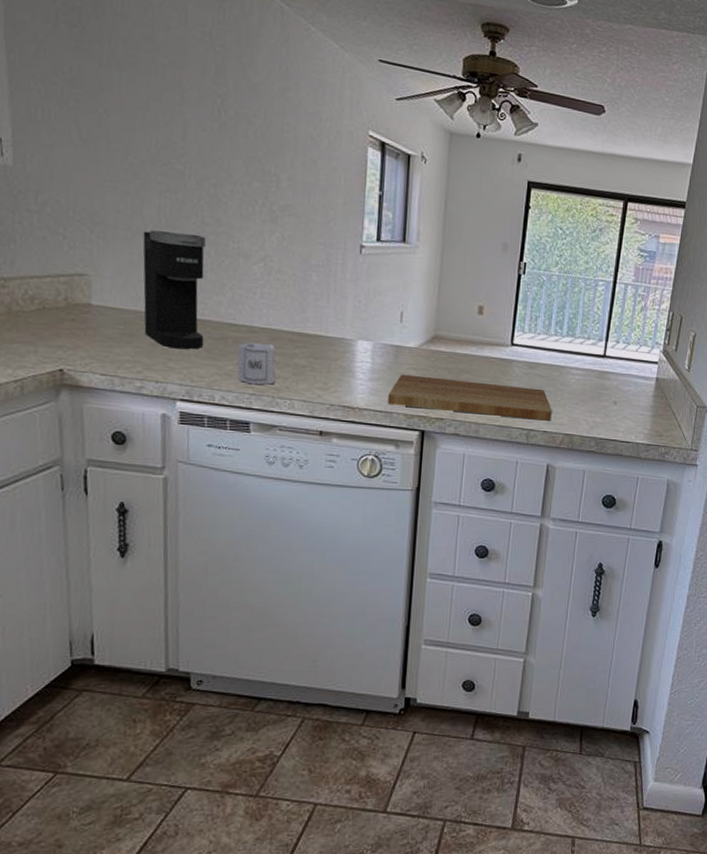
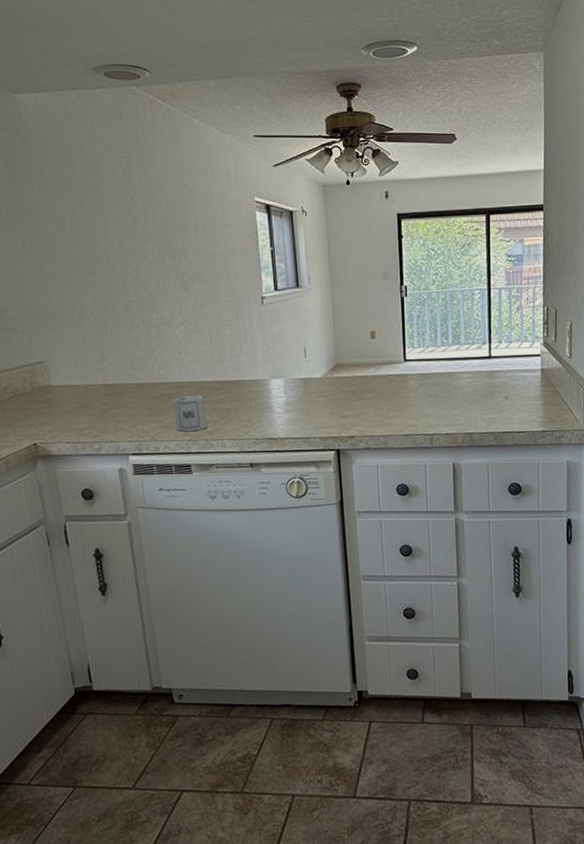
coffee maker: present [142,230,206,349] -> none [84,312,145,412]
cutting board: present [388,374,552,421] -> none [304,396,450,431]

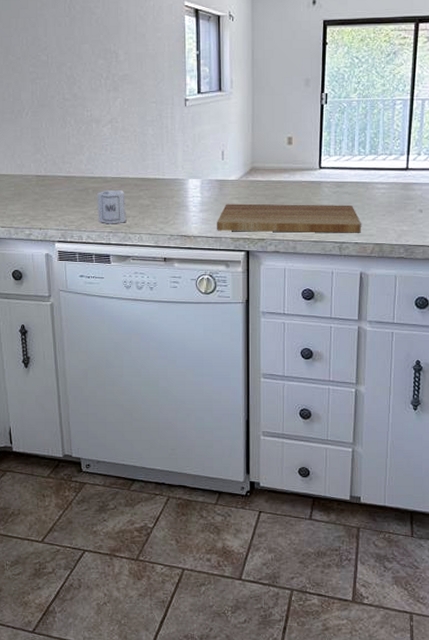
cutting board: none [304,396,450,431] -> present [217,203,361,233]

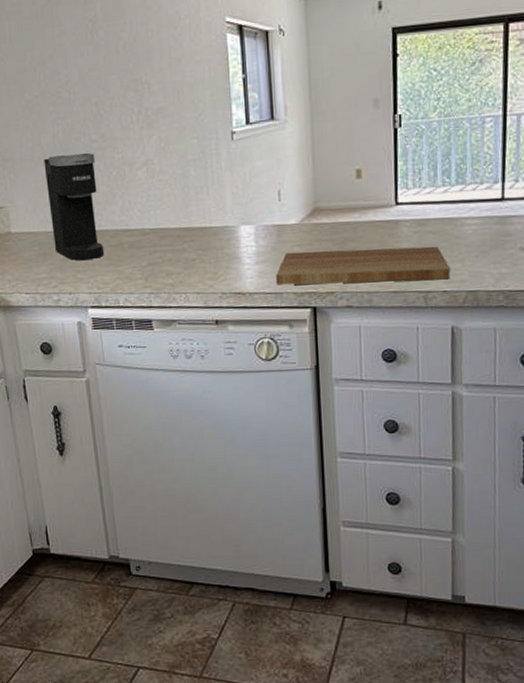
coffee maker: none [23,109,72,202] -> present [44,152,105,261]
cup: present [97,190,126,224] -> none [134,243,169,284]

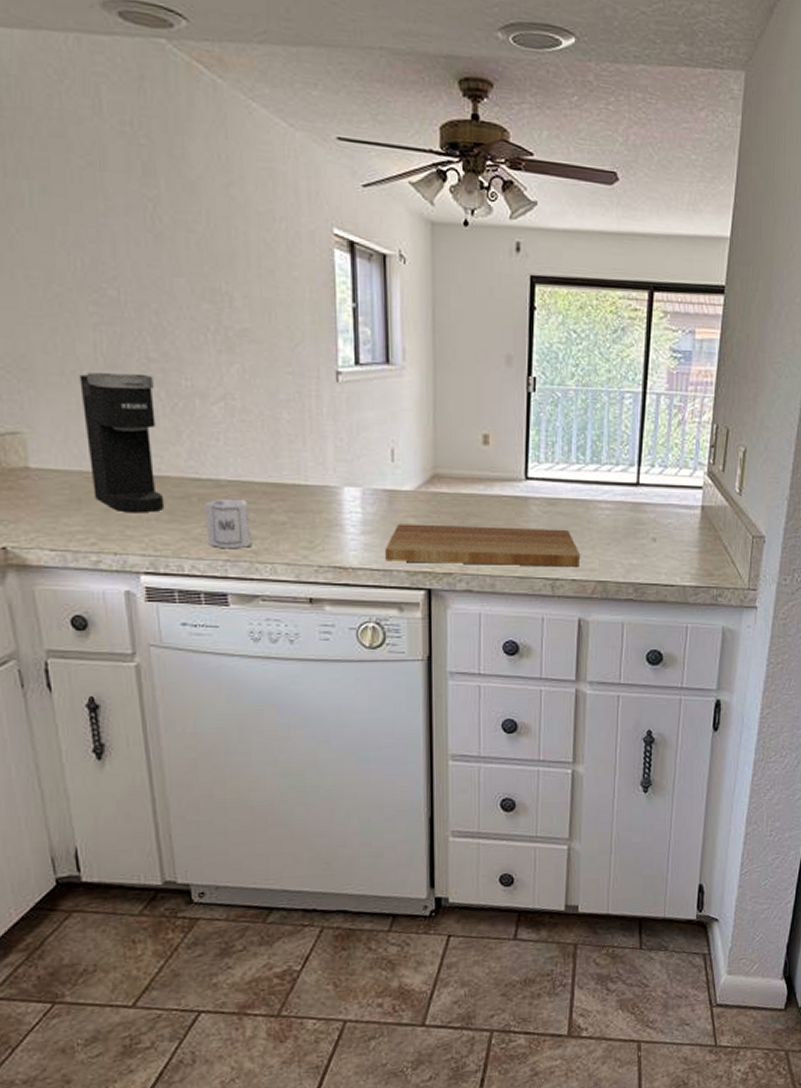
cup: none [134,243,169,284] -> present [205,499,250,549]

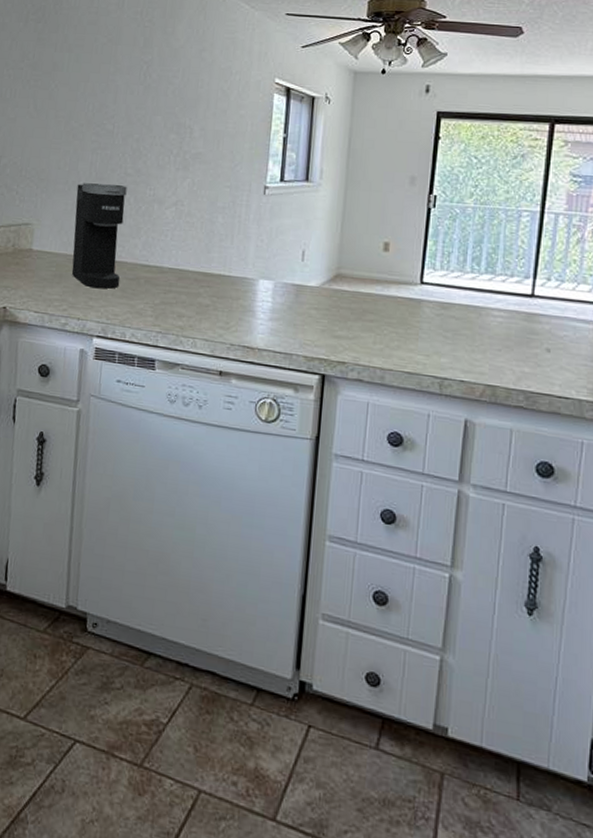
cup: present [205,499,250,549] -> none [146,282,182,323]
cutting board: present [385,524,580,567] -> none [288,314,470,369]

